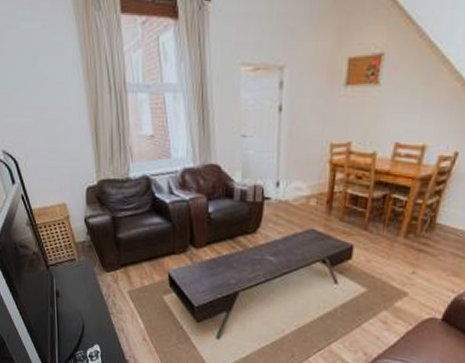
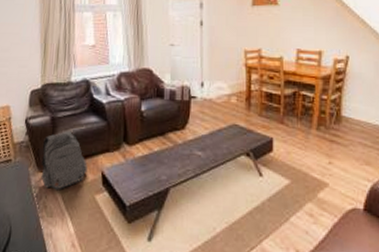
backpack: none [105,231,153,290] -> present [41,131,88,191]

